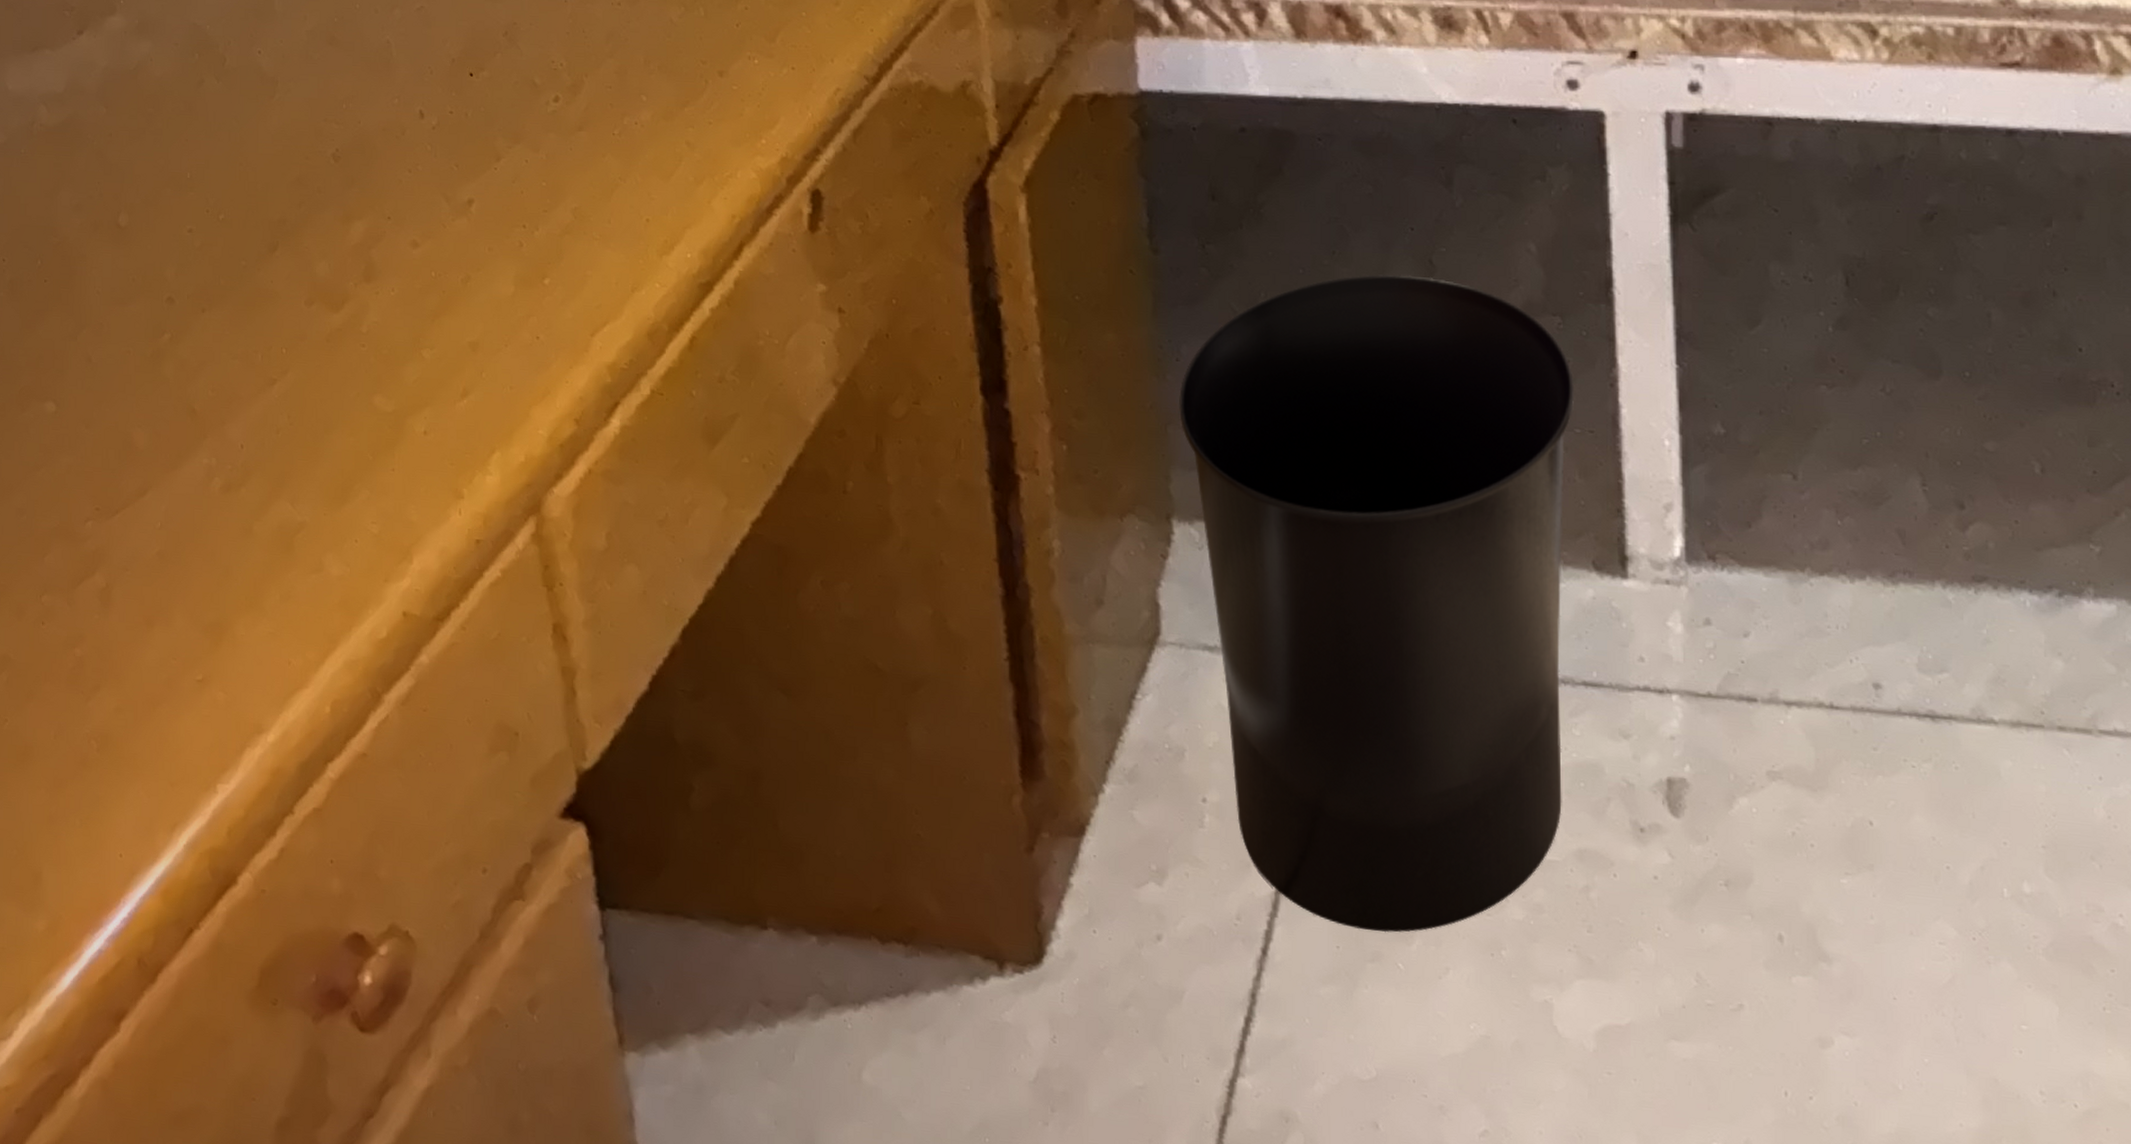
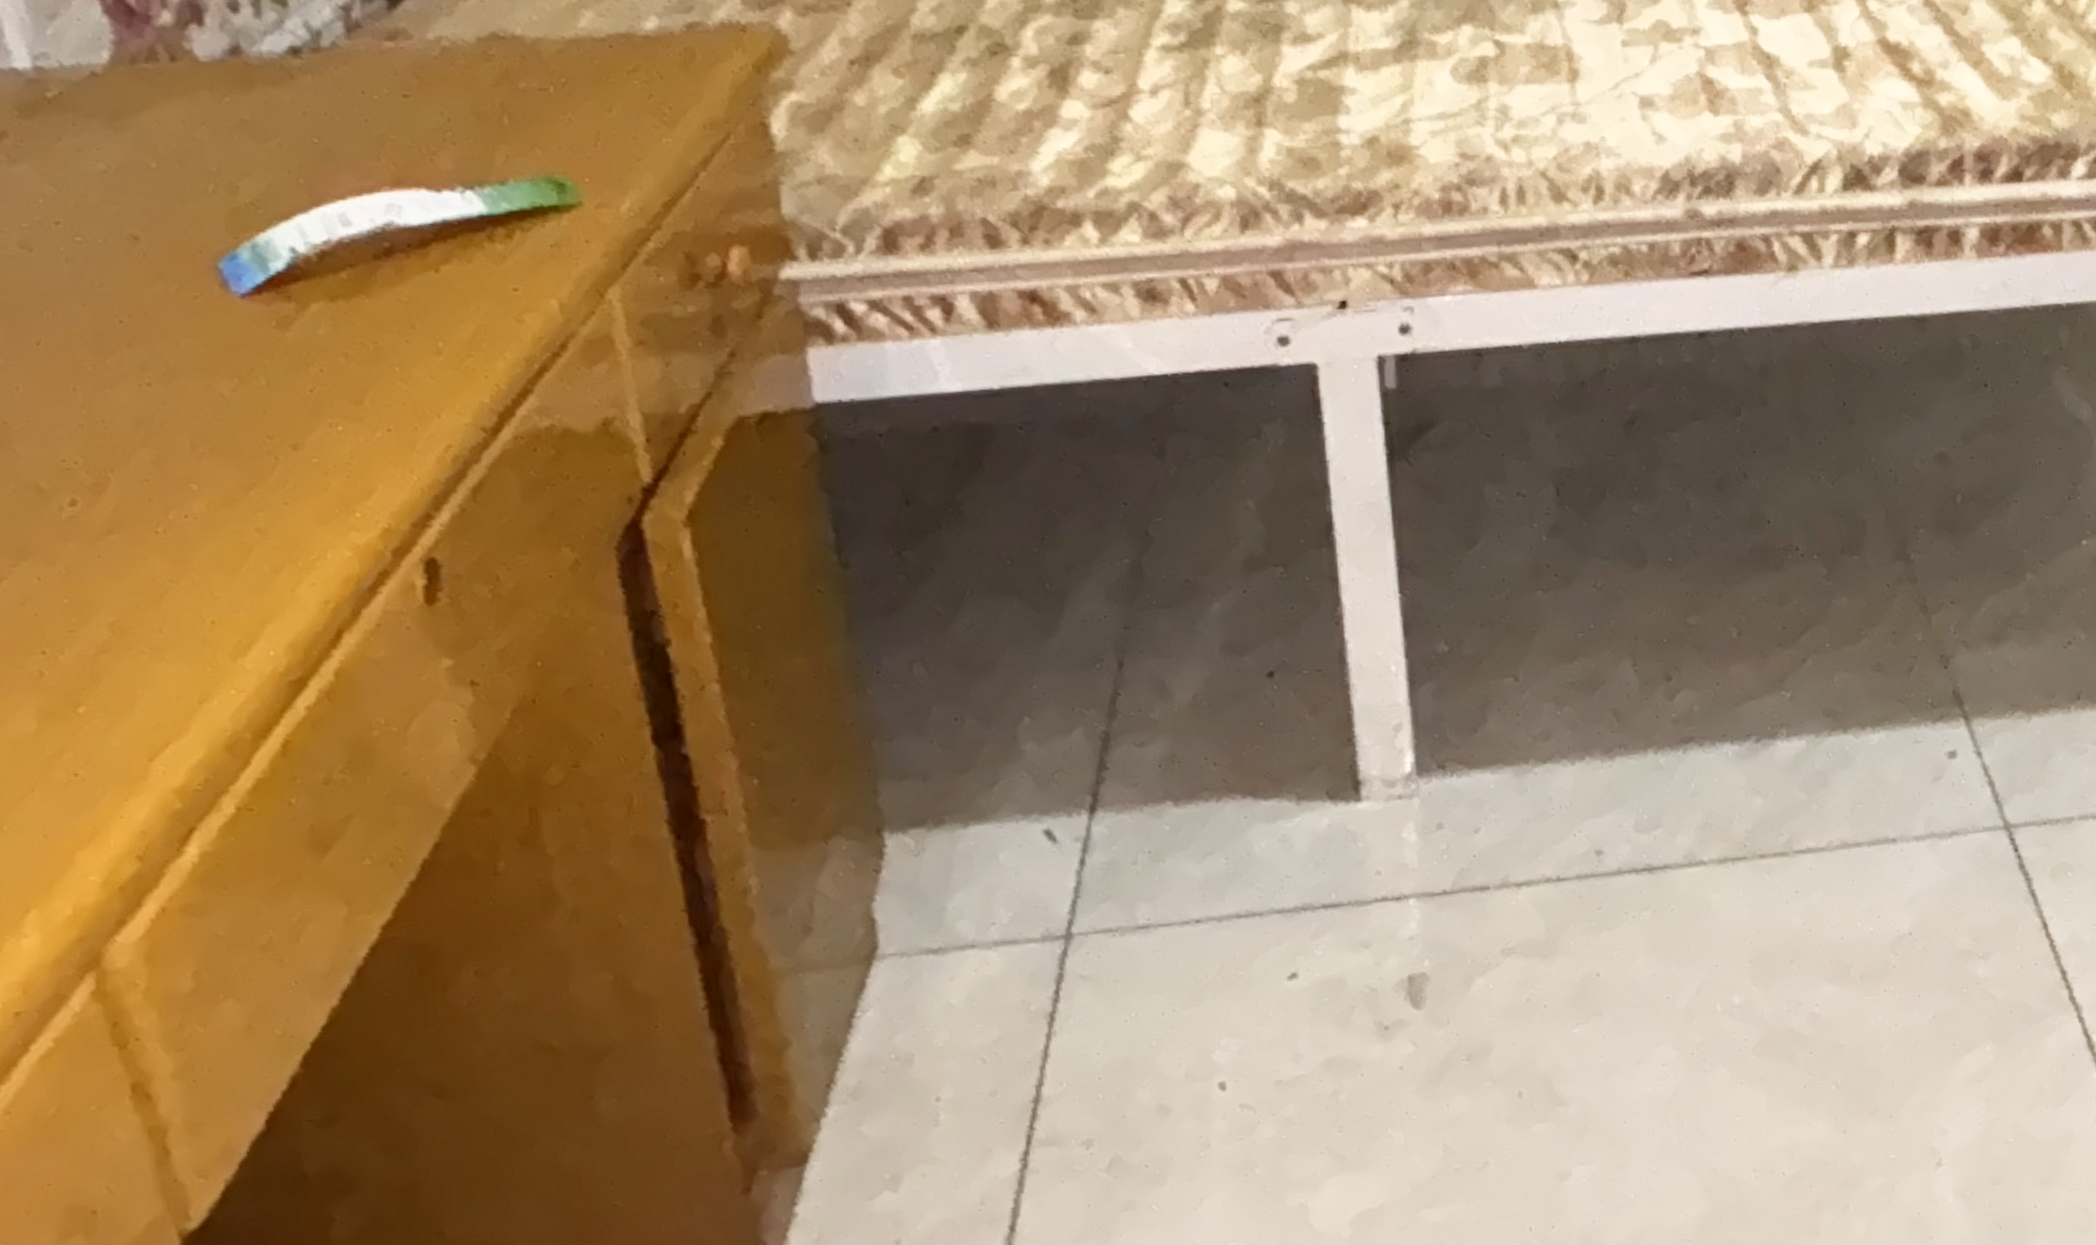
waste bin: present [1179,274,1574,933] -> none [882,547,1308,1185]

